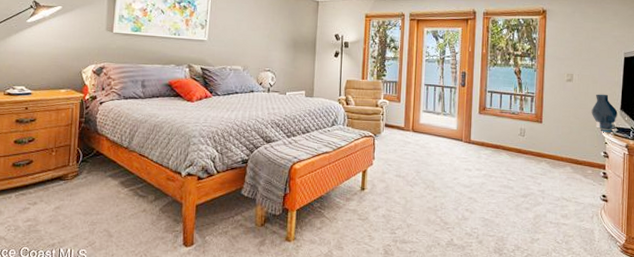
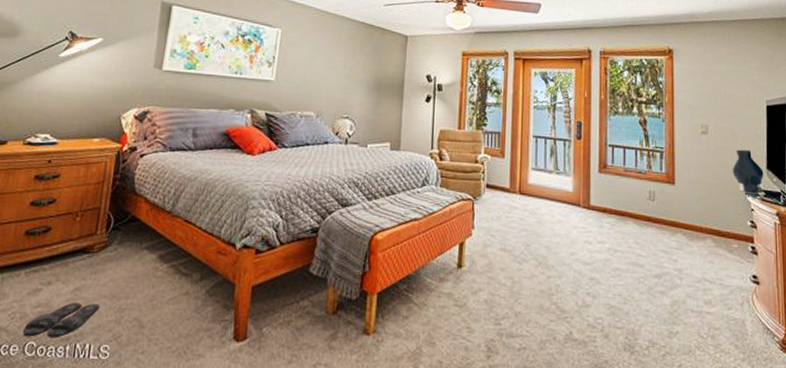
slippers: none [18,218,77,245] -> present [23,303,101,338]

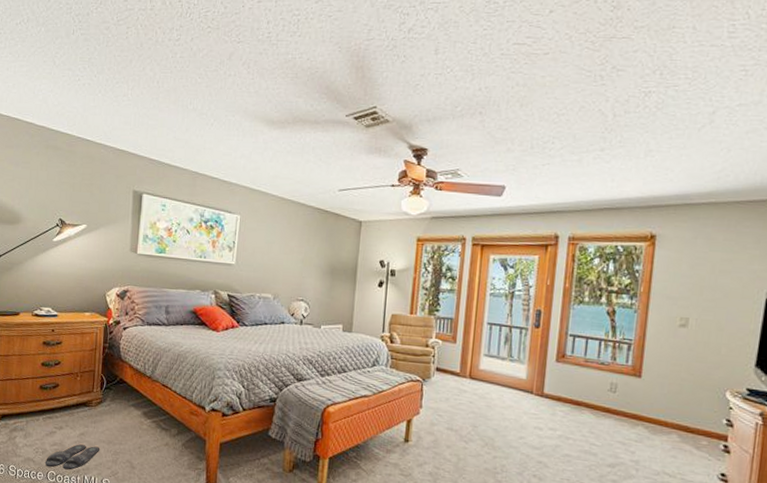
vase: present [732,149,764,197] -> none [711,344,751,395]

